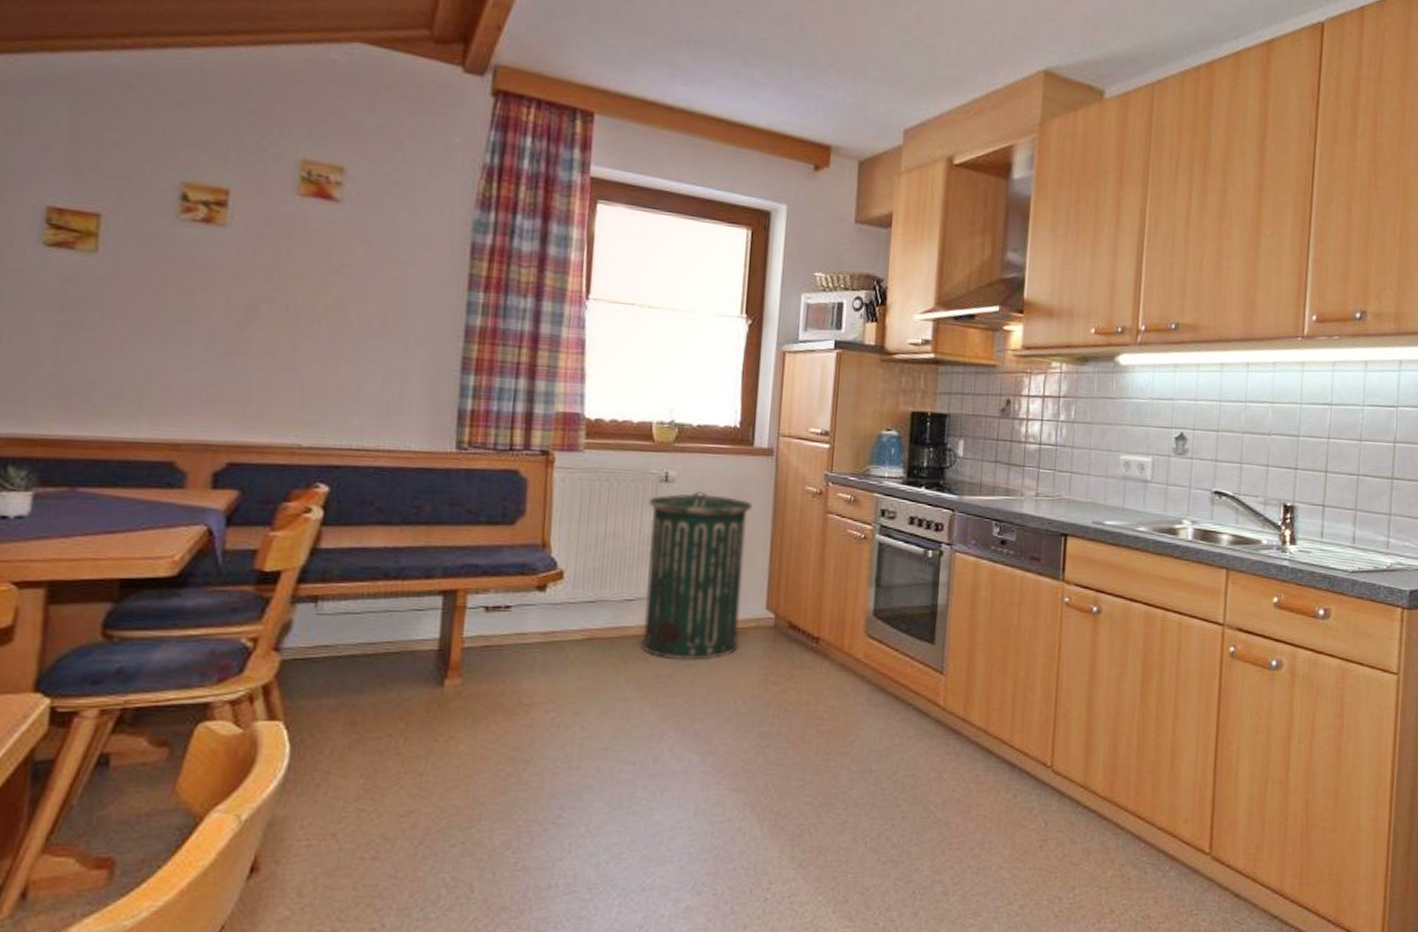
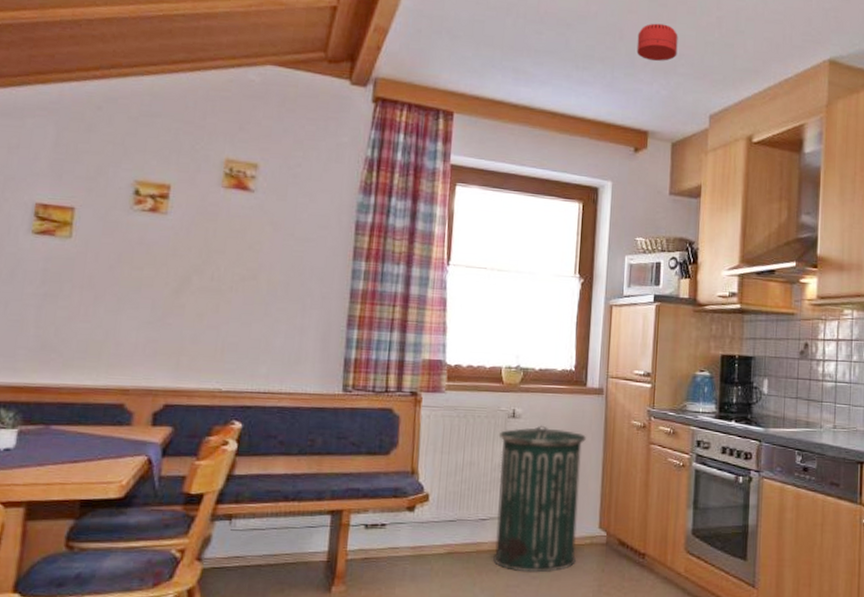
smoke detector: none [819,15,869,63] -> present [636,23,678,62]

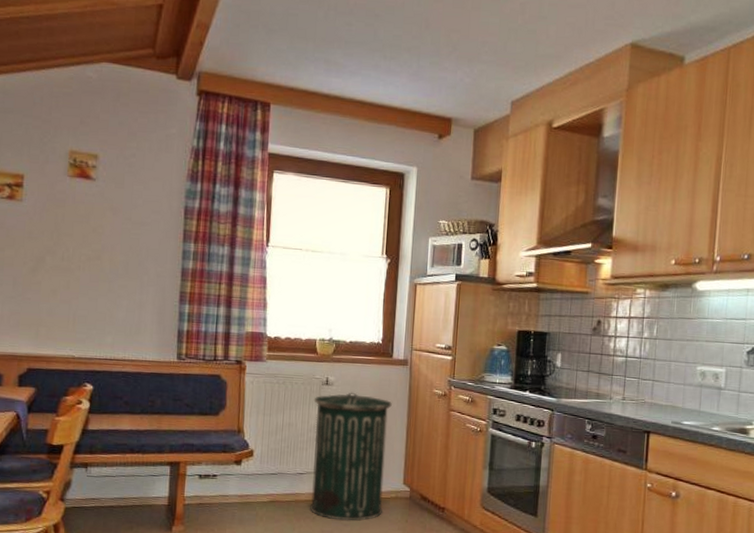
smoke detector: present [636,23,678,62] -> none [441,11,482,50]

